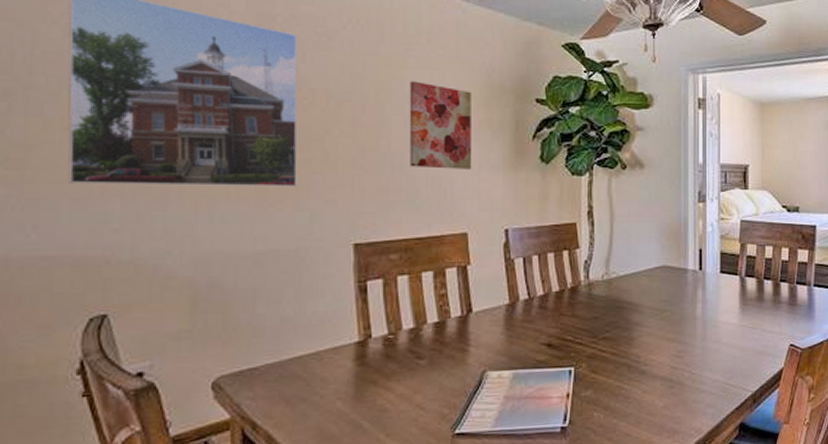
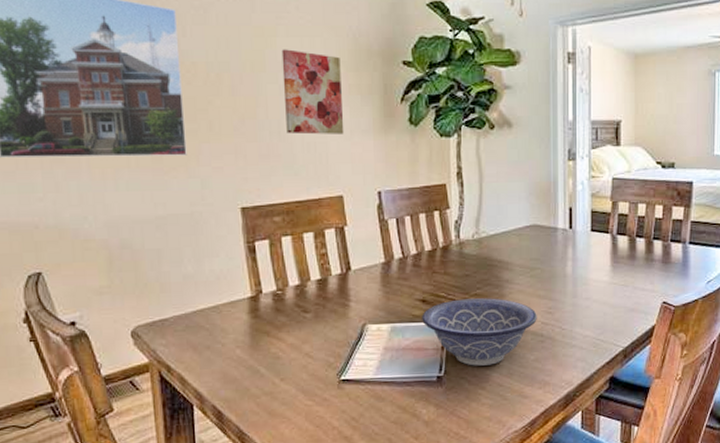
decorative bowl: none [547,341,667,415] -> present [422,298,537,366]

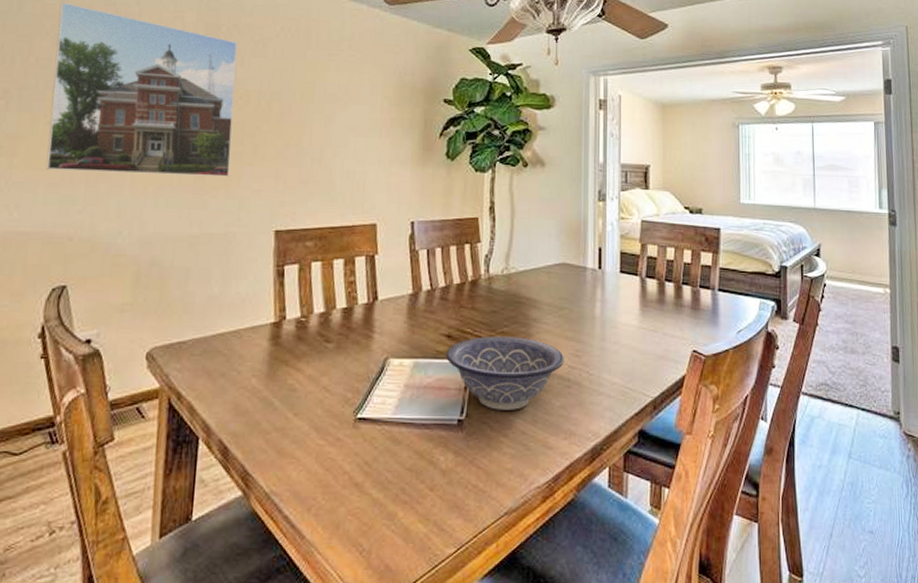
wall art: present [281,49,344,135] -> none [328,83,385,164]

